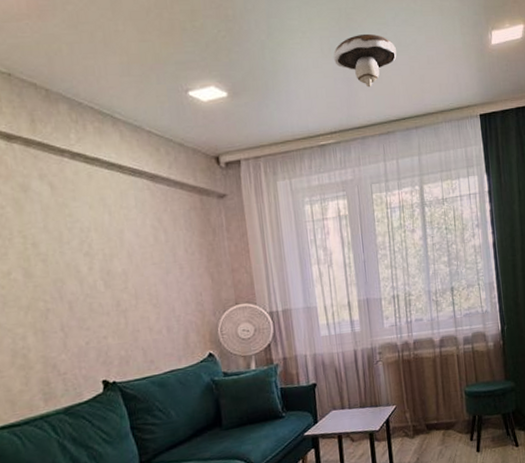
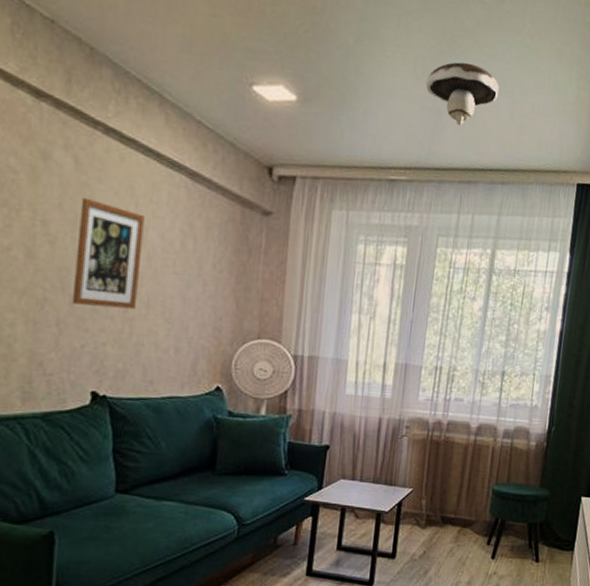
wall art: none [62,216,127,309] -> present [71,197,145,310]

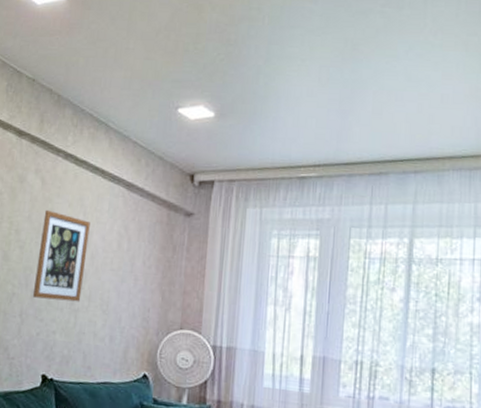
mushroom: present [425,62,499,126] -> none [330,65,404,122]

